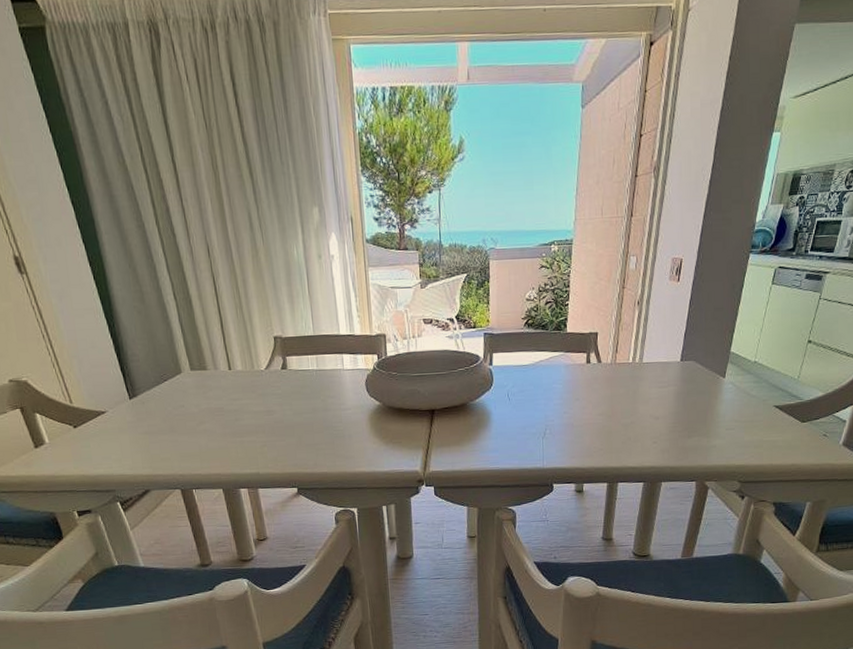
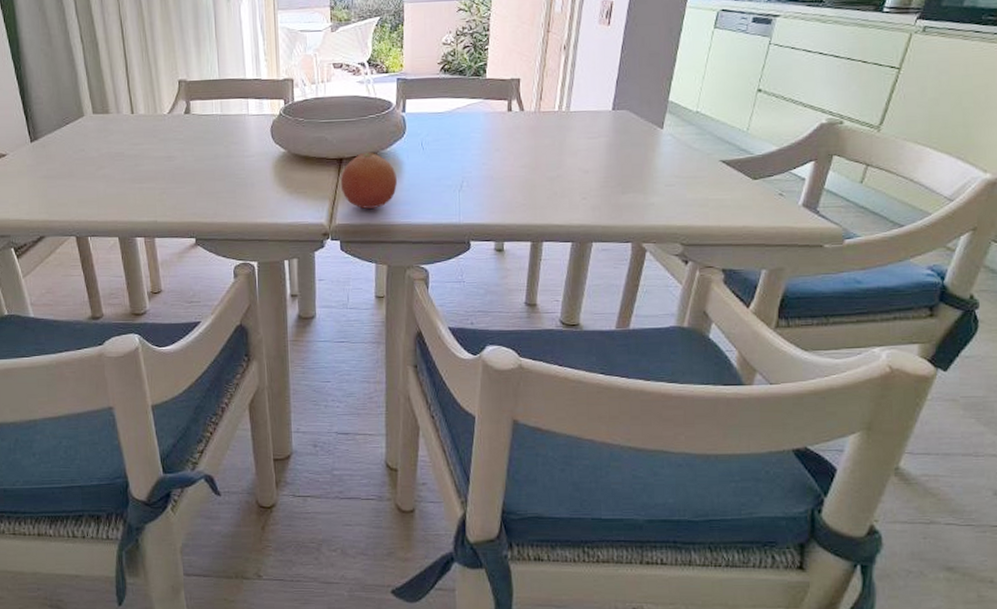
fruit: none [432,403,486,457] -> present [340,152,397,209]

